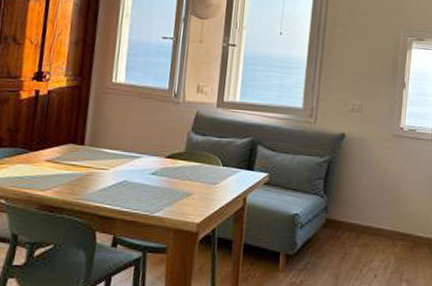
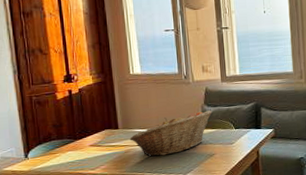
fruit basket: none [94,138,200,187] -> present [129,110,212,157]

